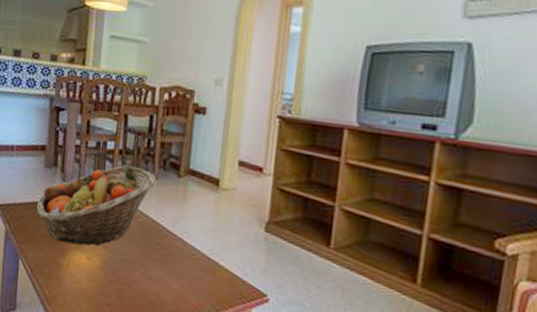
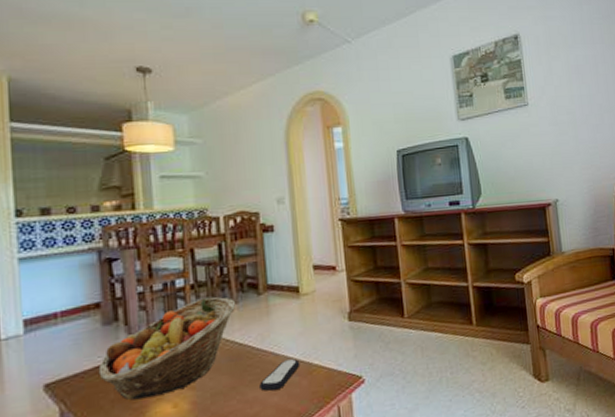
remote control: none [163,250,206,277] -> present [259,359,300,391]

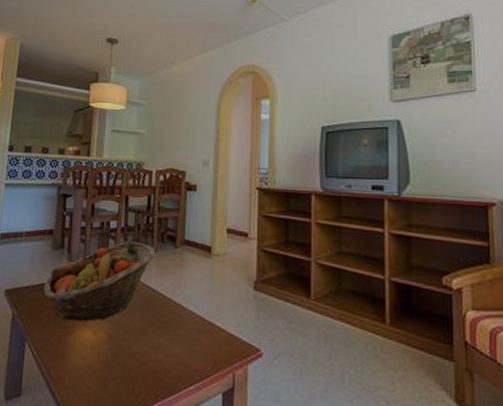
remote control: present [259,359,300,391] -> none [165,315,204,342]

